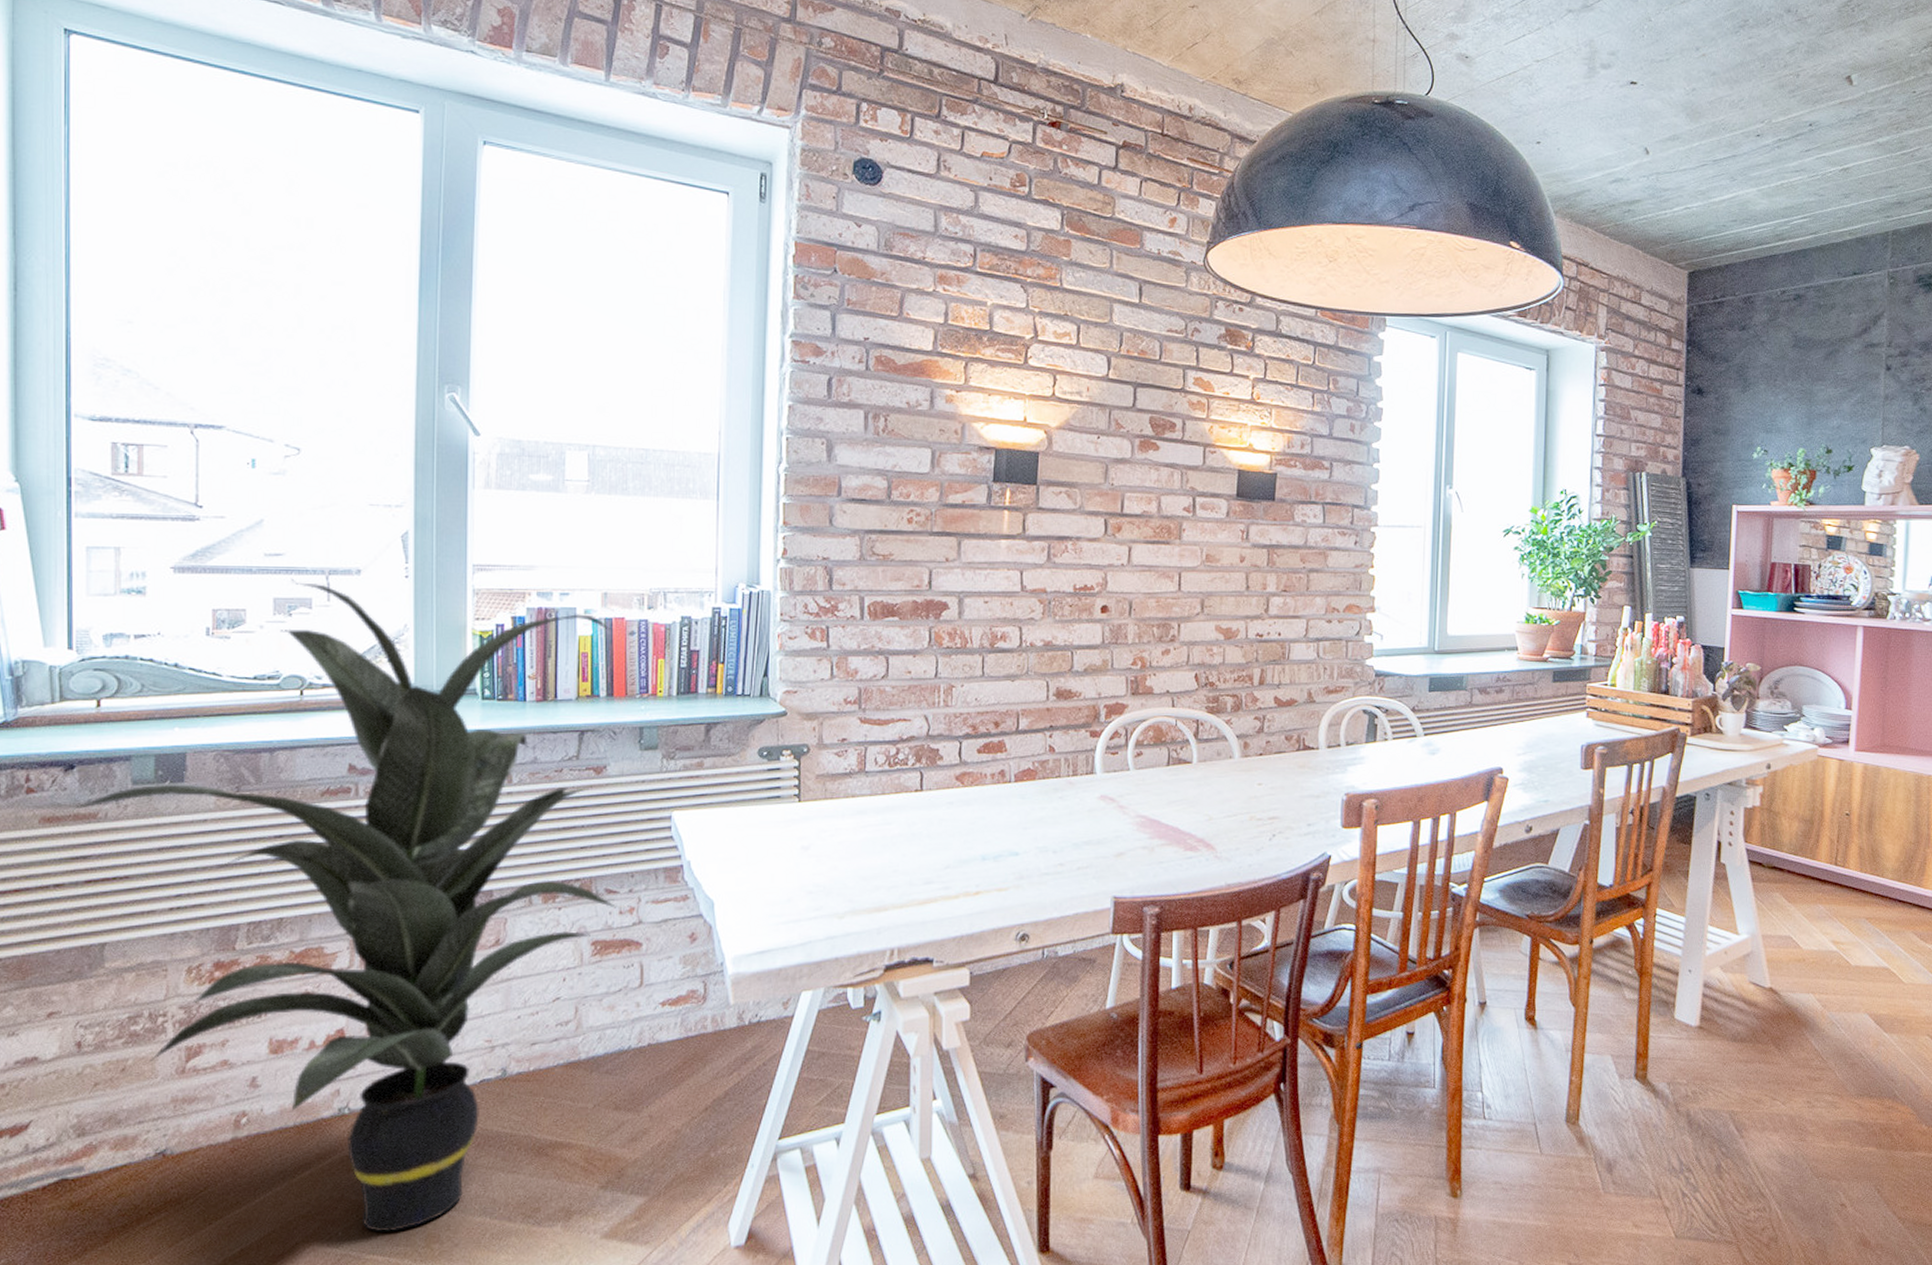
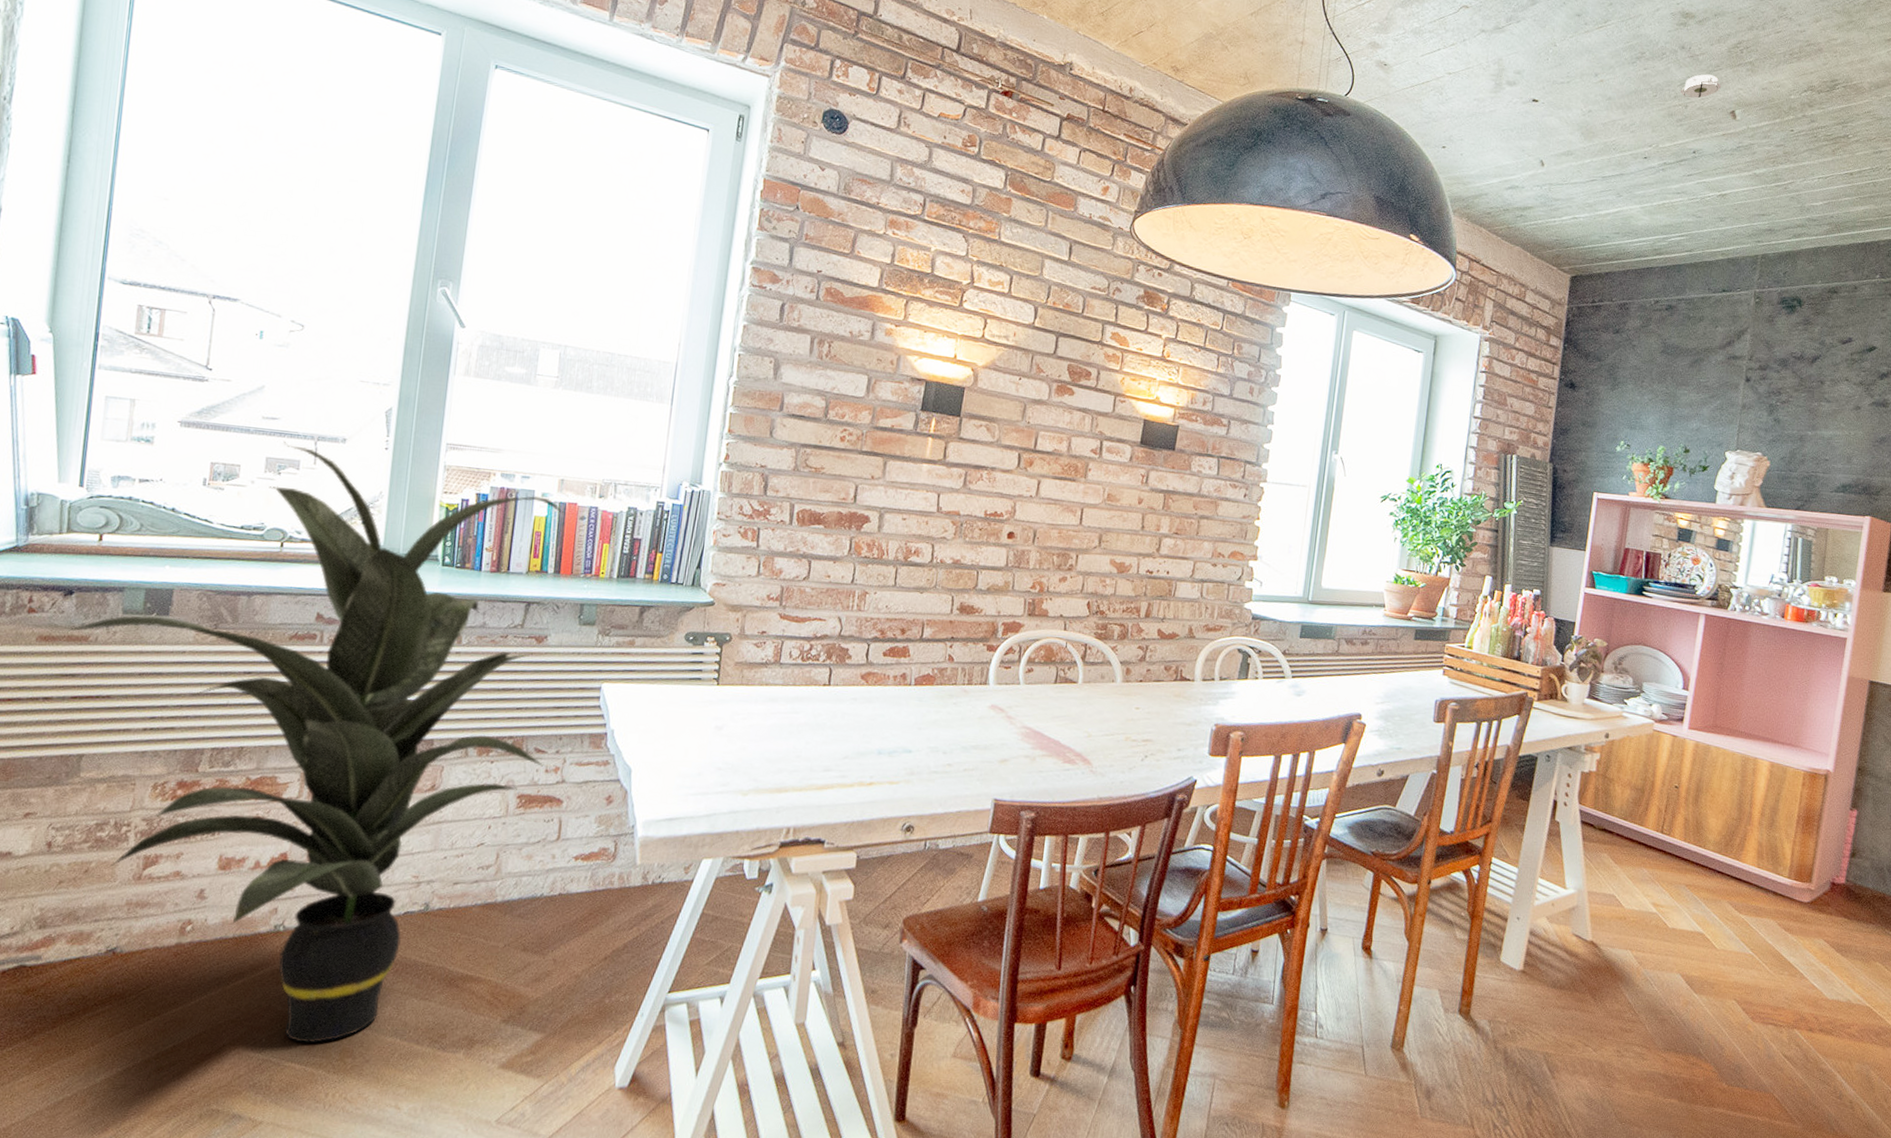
smoke detector: none [1788,38,1834,69] -> present [1678,74,1721,100]

